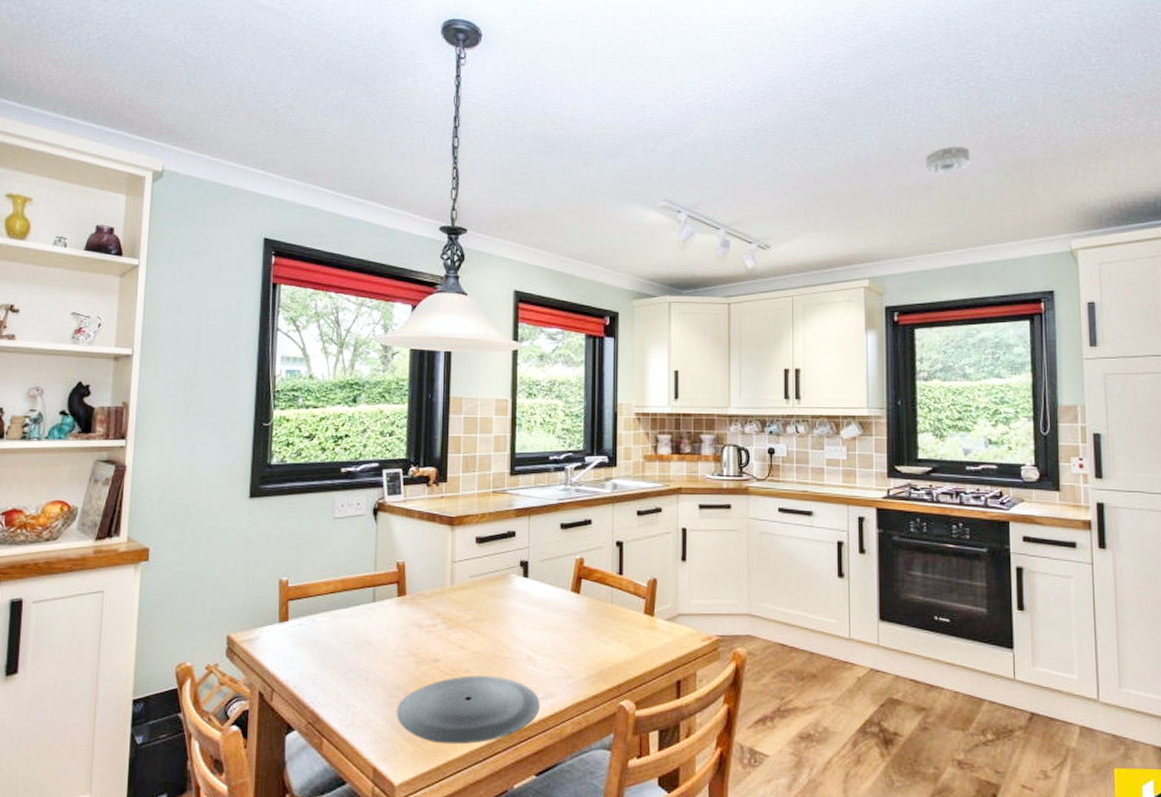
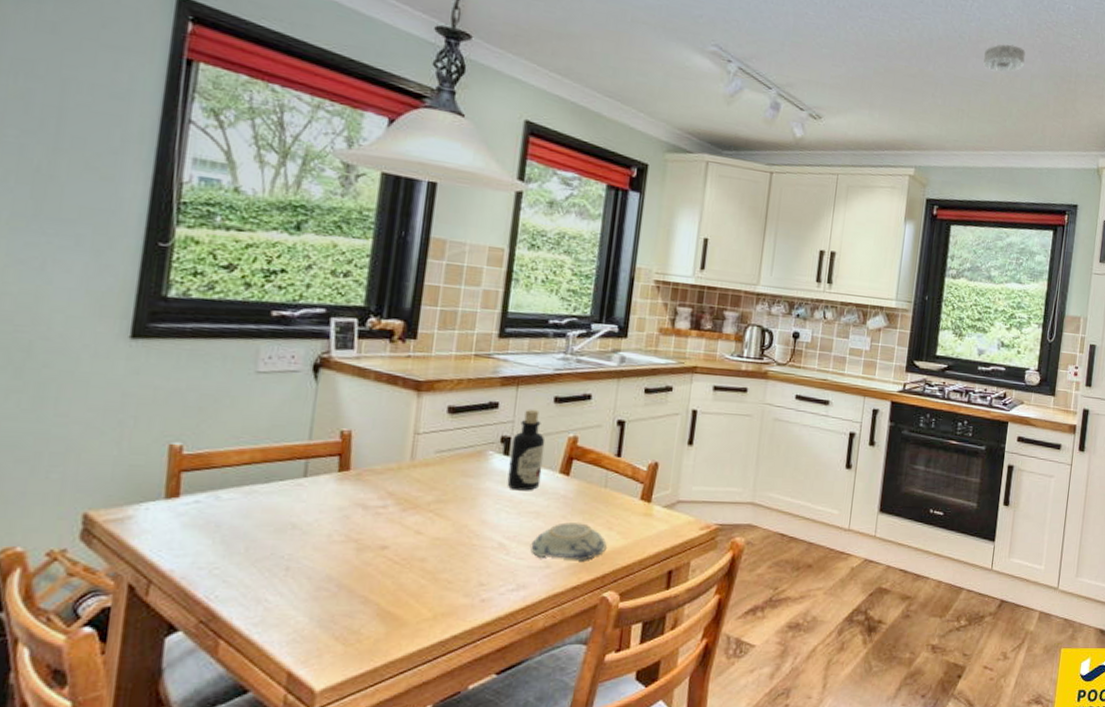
plate: present [396,675,540,745] -> none [324,565,510,643]
bottle: none [529,535,557,609] -> present [507,409,546,491]
decorative bowl: none [554,636,618,672] -> present [530,522,607,561]

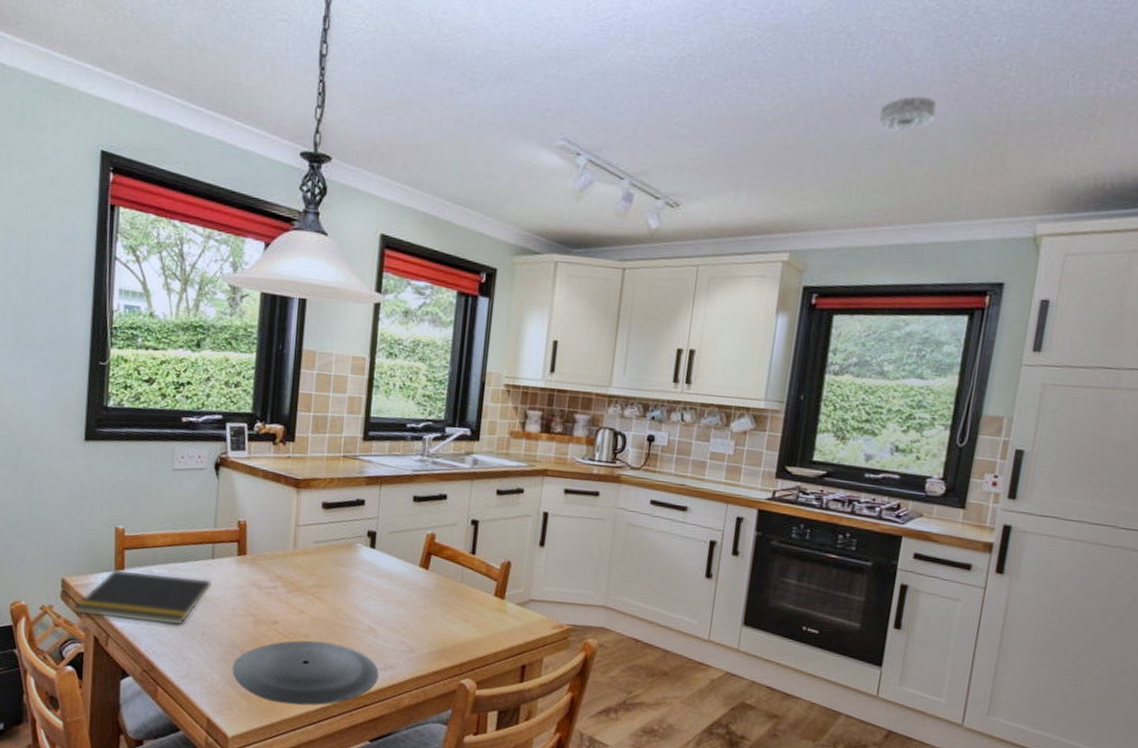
notepad: none [99,497,302,561] -> present [74,569,211,626]
plate: none [324,565,510,643] -> present [232,640,379,706]
bottle: present [507,409,546,491] -> none [374,506,406,582]
decorative bowl: present [530,522,607,561] -> none [396,612,464,649]

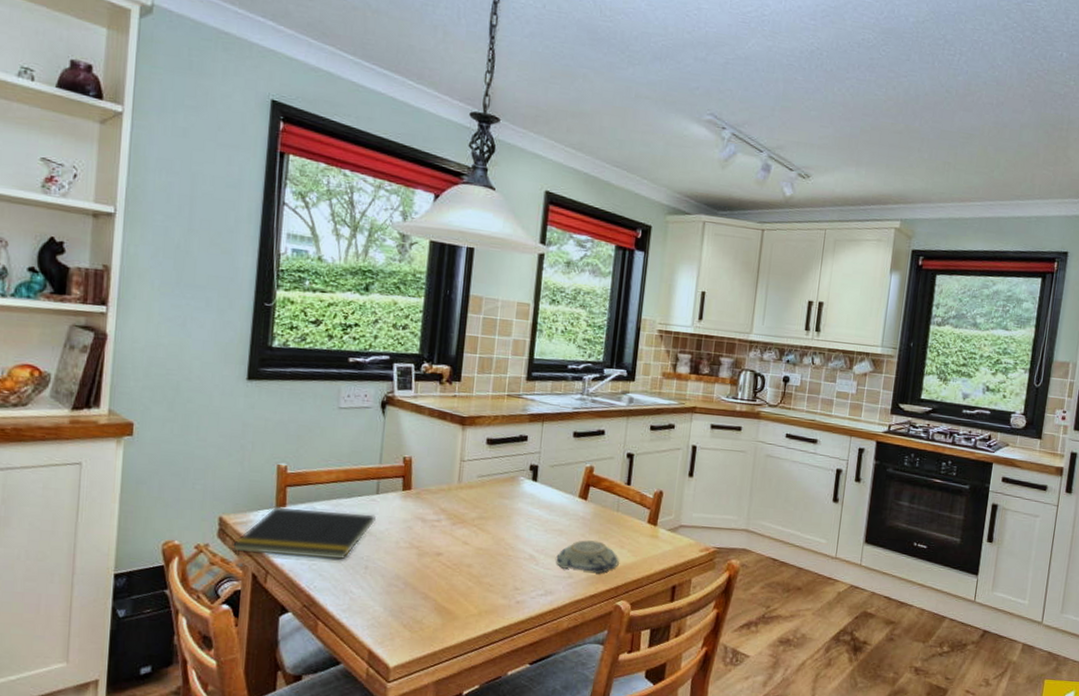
plate: present [232,640,379,706] -> none [395,570,539,633]
decorative bowl: none [396,612,464,649] -> present [556,540,619,574]
smoke detector: present [879,96,937,131] -> none [970,95,1015,124]

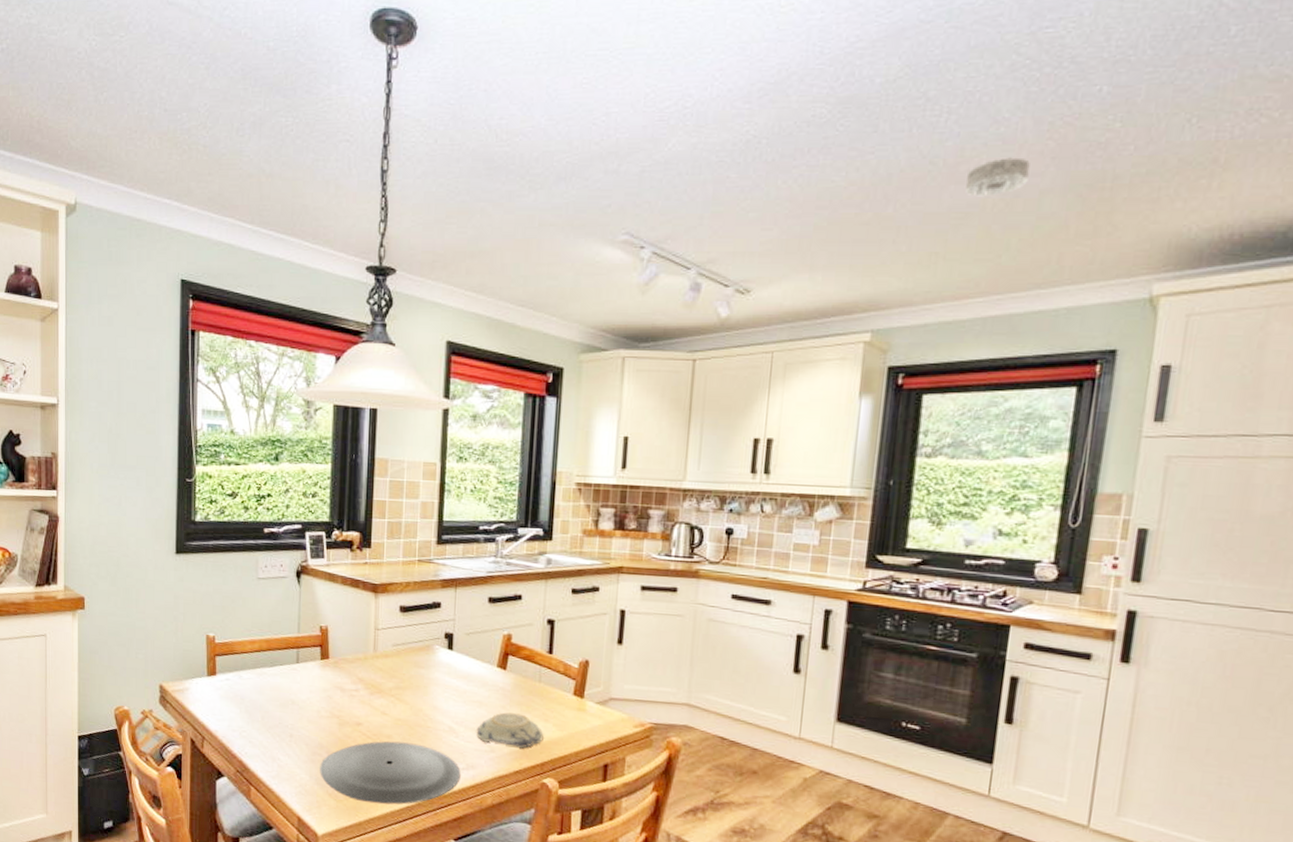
notepad: present [231,506,376,560] -> none [171,675,297,728]
plate: none [395,570,539,633] -> present [320,741,461,805]
smoke detector: none [970,95,1015,124] -> present [966,157,1030,197]

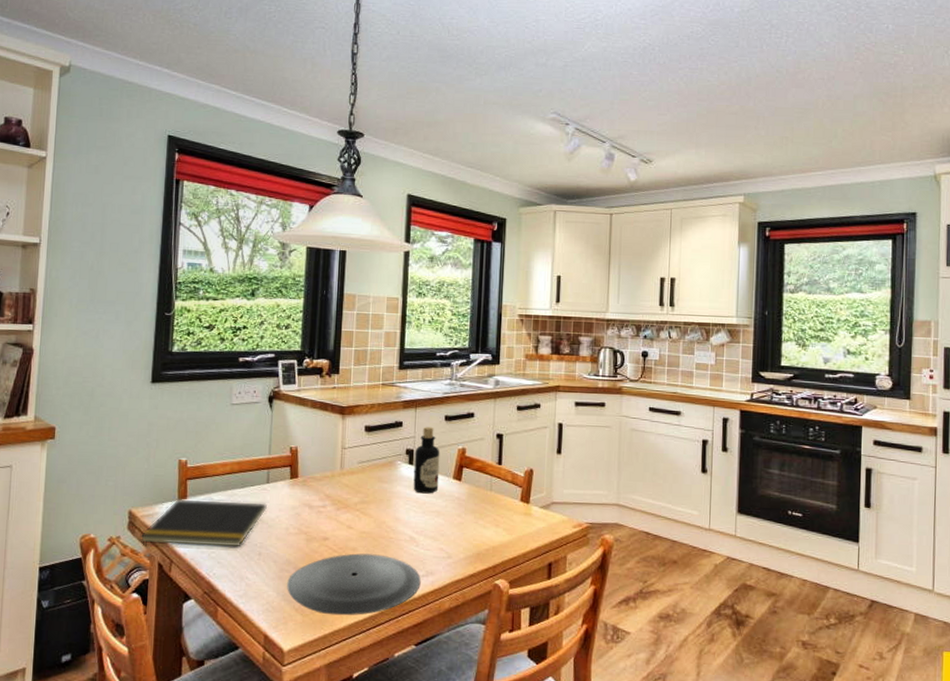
notepad: none [171,675,297,728] -> present [140,499,267,547]
bottle: none [452,608,483,682] -> present [413,426,440,494]
decorative bowl: present [476,712,544,749] -> none [435,520,495,553]
smoke detector: present [966,157,1030,197] -> none [803,70,846,98]

